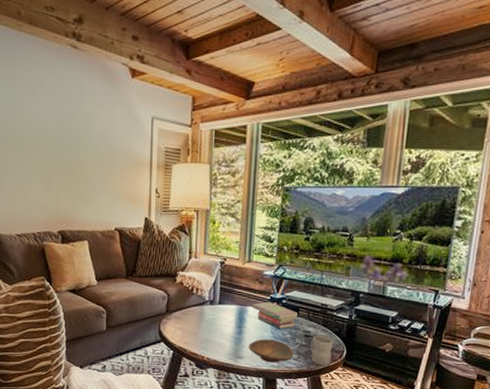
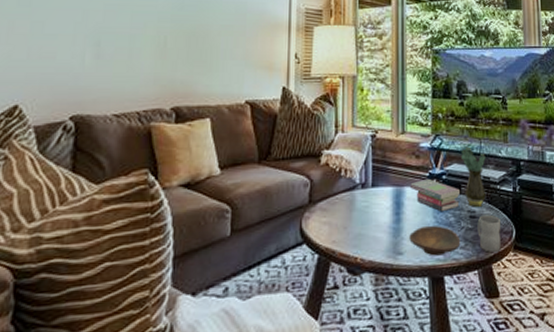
vase: none [301,275,326,329] -> present [460,145,486,208]

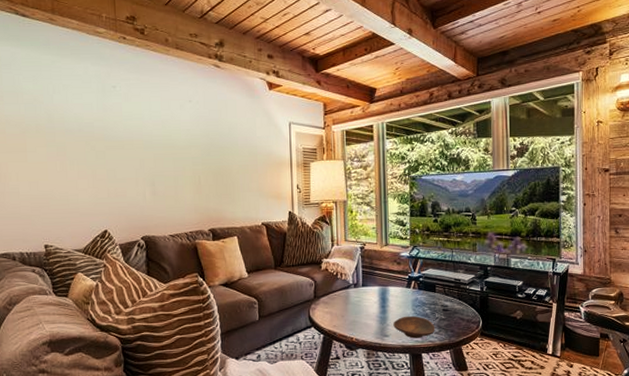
books: present [410,179,460,212] -> none [393,281,434,306]
vase: present [460,145,486,208] -> none [434,254,457,303]
mug: present [477,214,501,253] -> none [449,308,470,338]

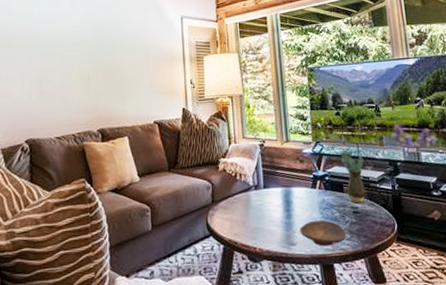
vase: none [434,254,457,303] -> present [339,149,367,205]

